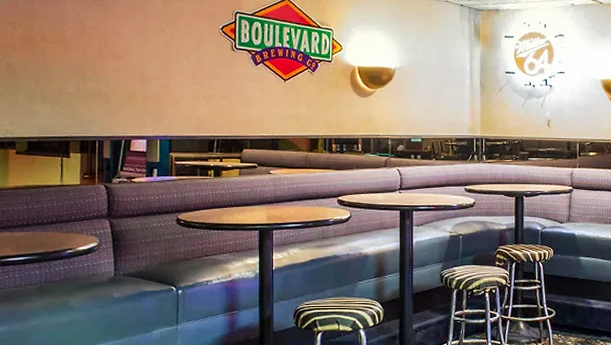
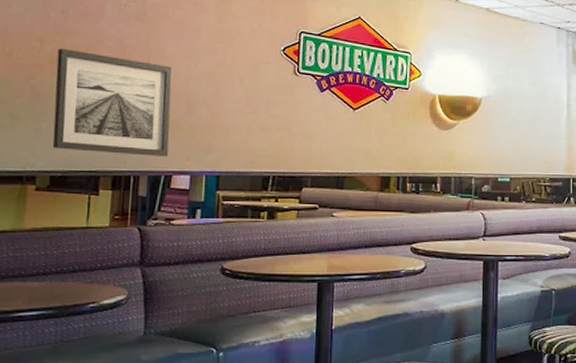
wall art: none [27,30,128,124] -> present [52,48,173,157]

